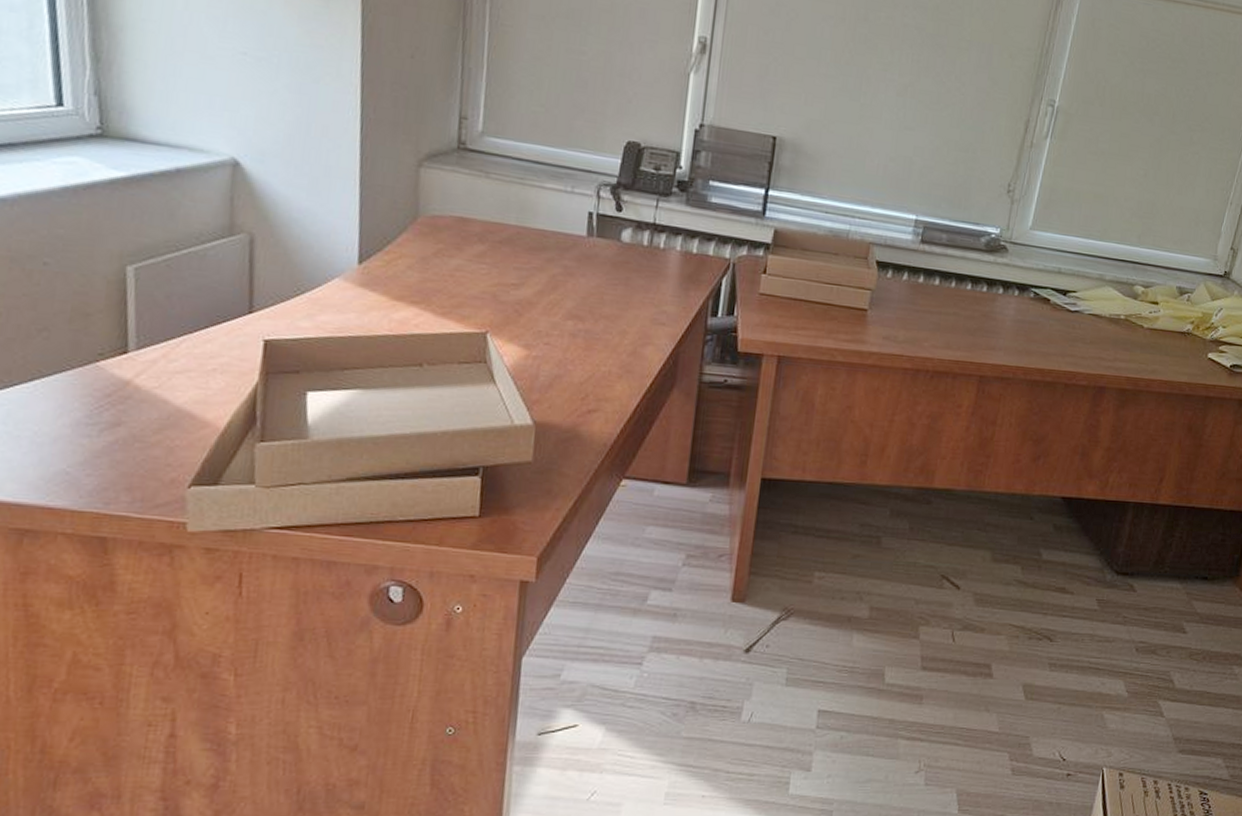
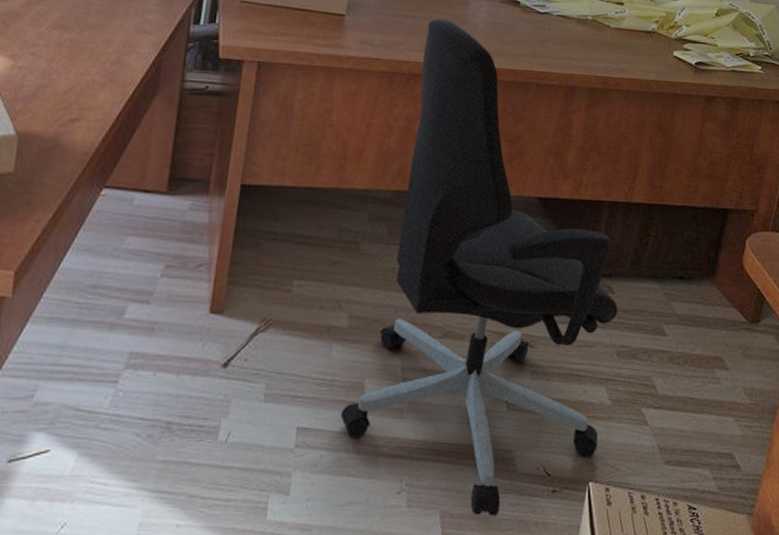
office chair: none [860,315,1139,796] -> present [340,19,618,517]

